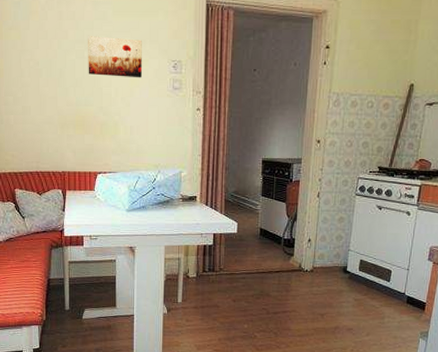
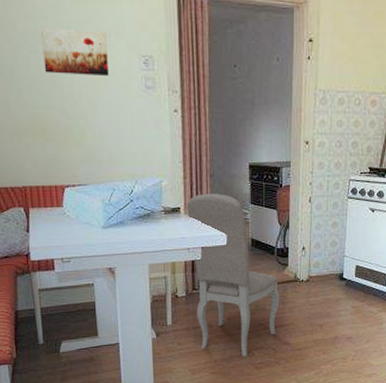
dining chair: none [203,184,284,337] -> present [187,193,280,356]

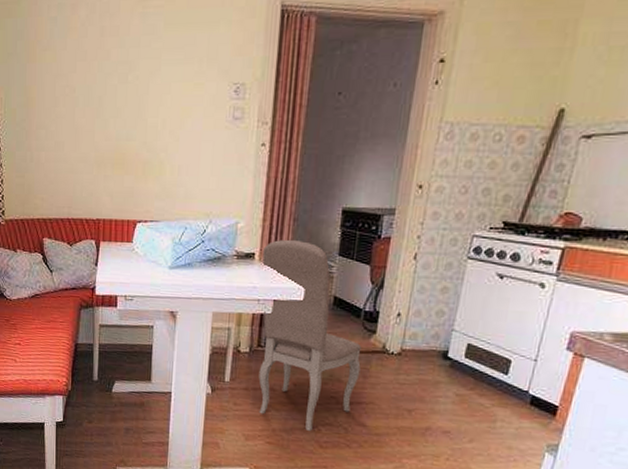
wall art: present [41,26,109,77] -> none [131,54,198,106]

